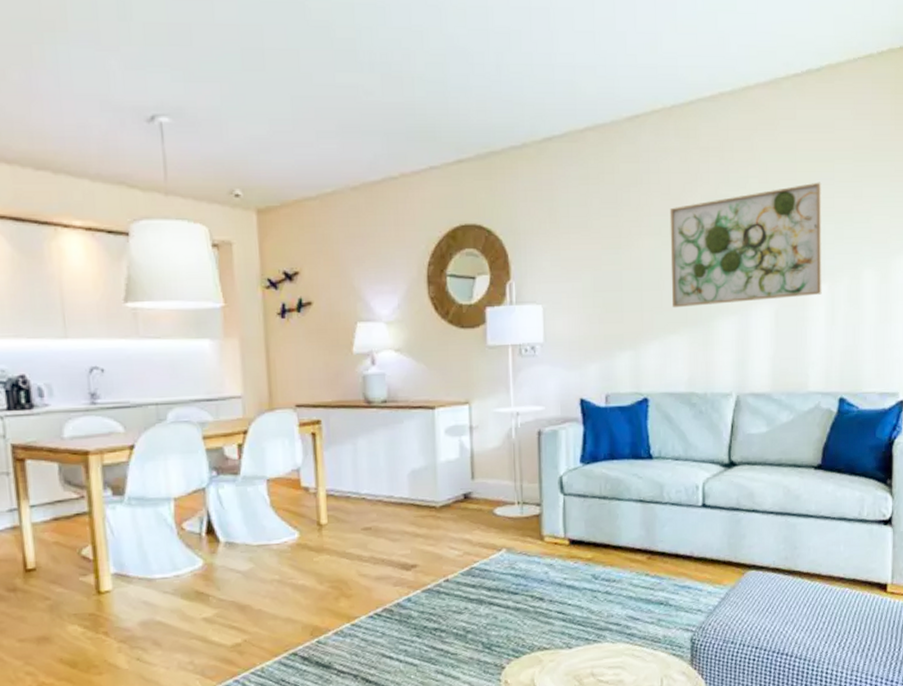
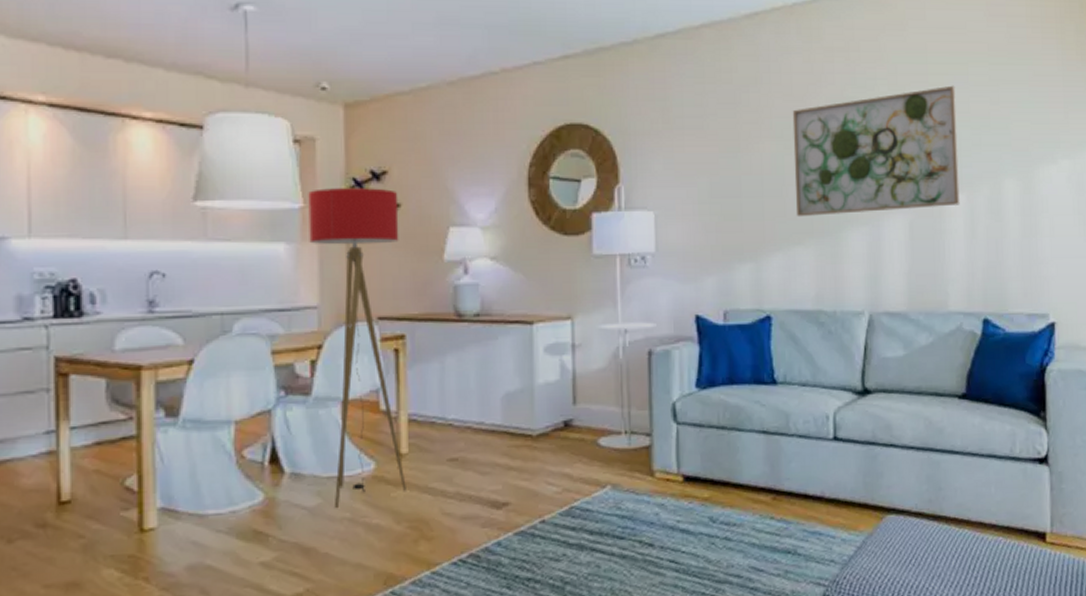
floor lamp: none [228,288,327,572] -> present [308,188,406,509]

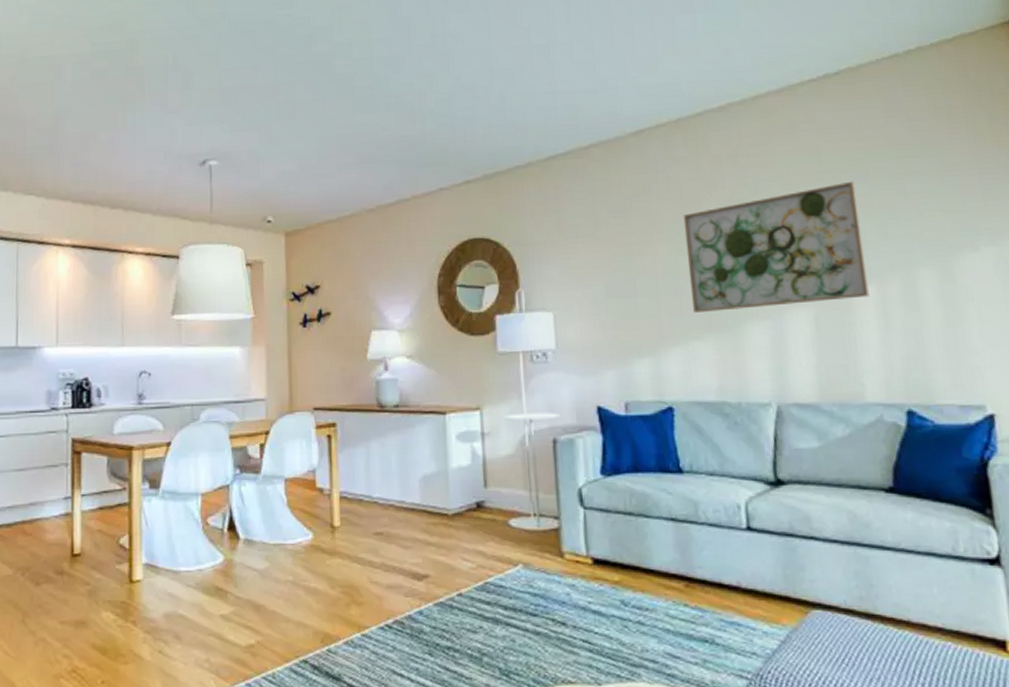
floor lamp: present [308,188,406,509] -> none [258,300,339,572]

